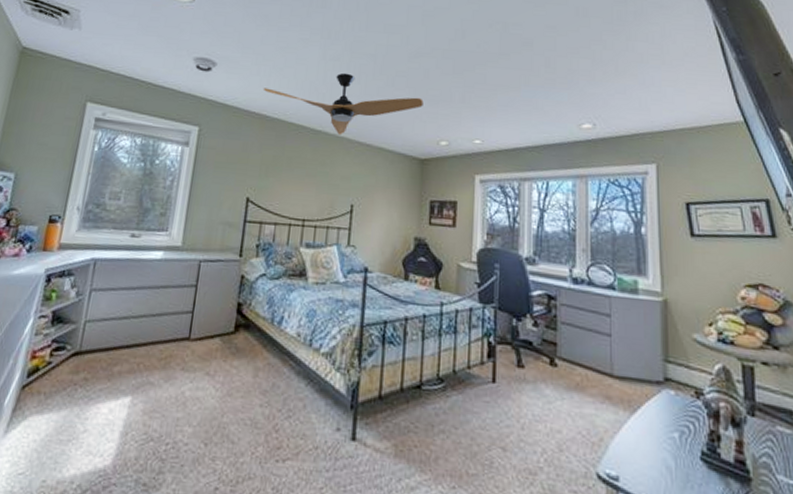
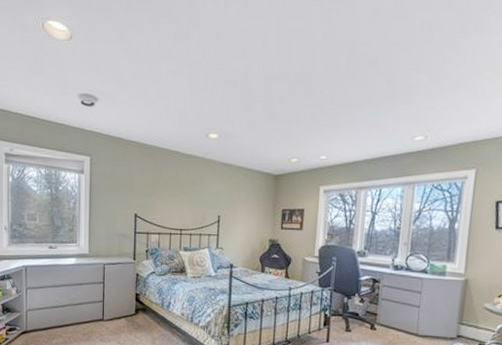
electric fan: present [263,73,423,135] -> none [139,100,278,158]

